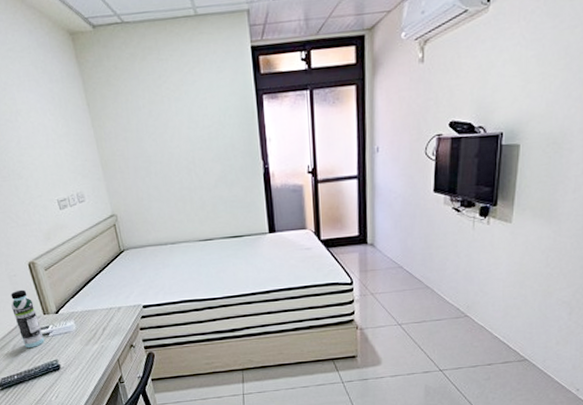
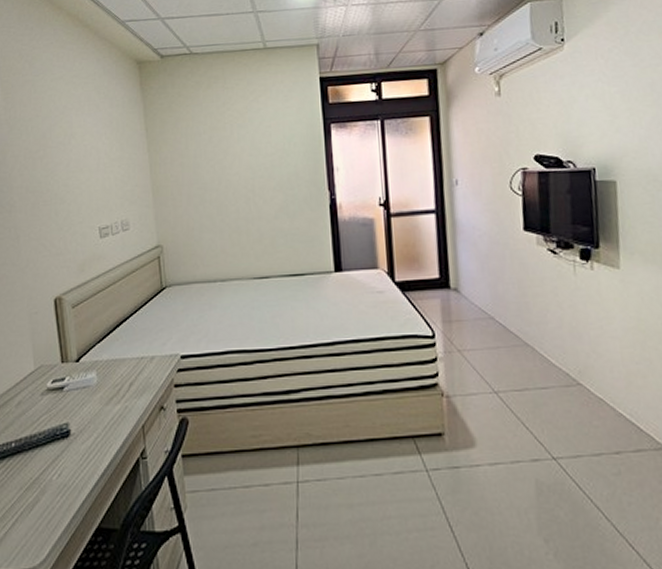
water bottle: present [11,289,45,348] -> none [25,330,57,405]

